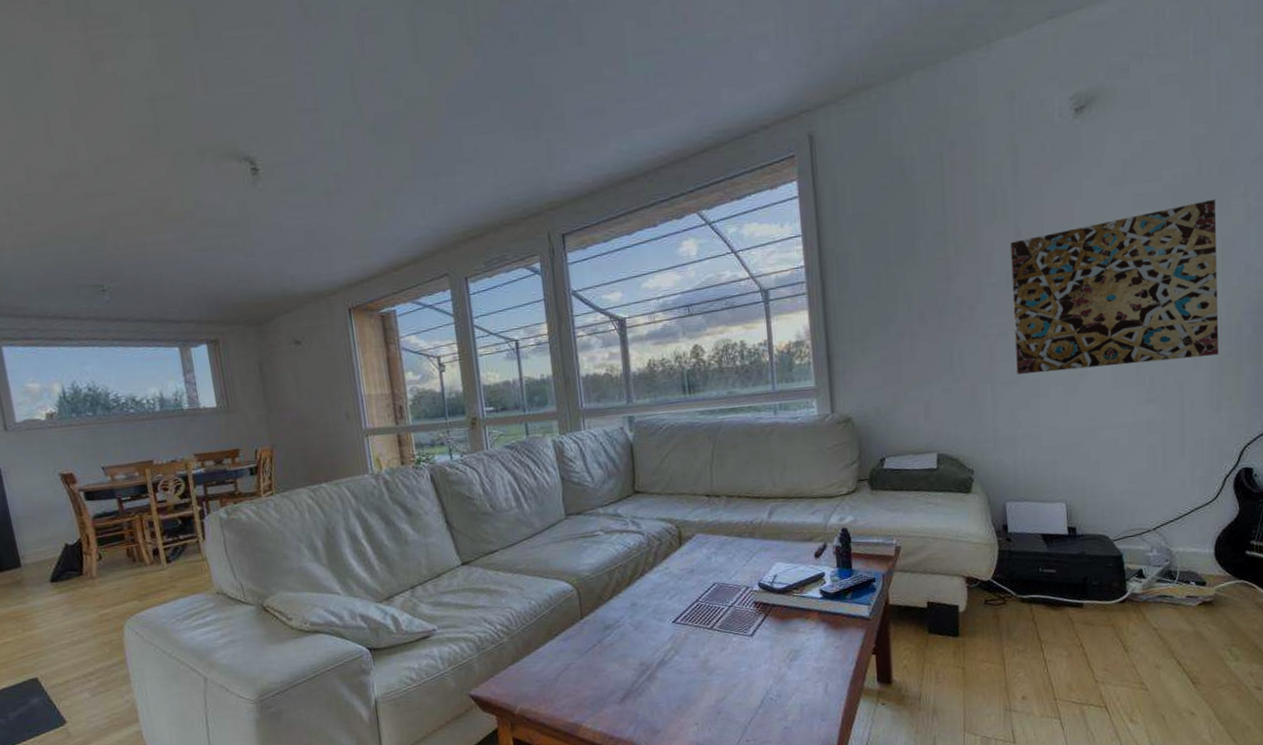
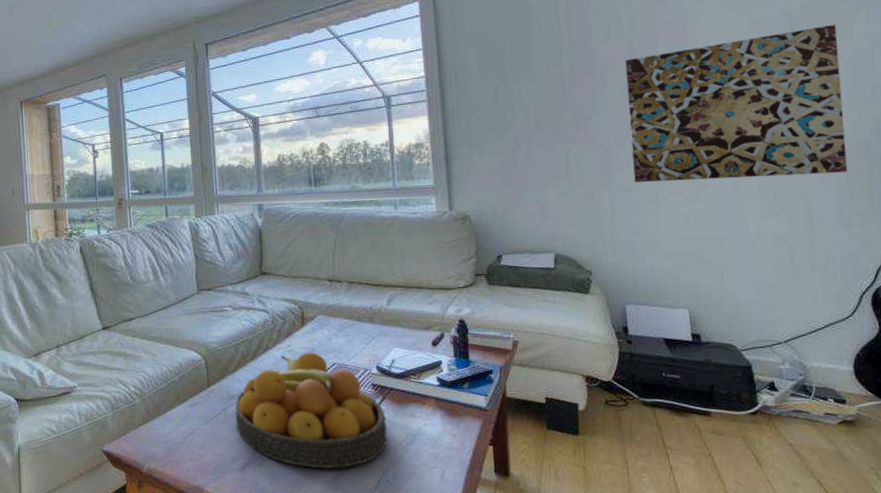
fruit bowl: none [611,573,771,693] -> present [235,352,387,469]

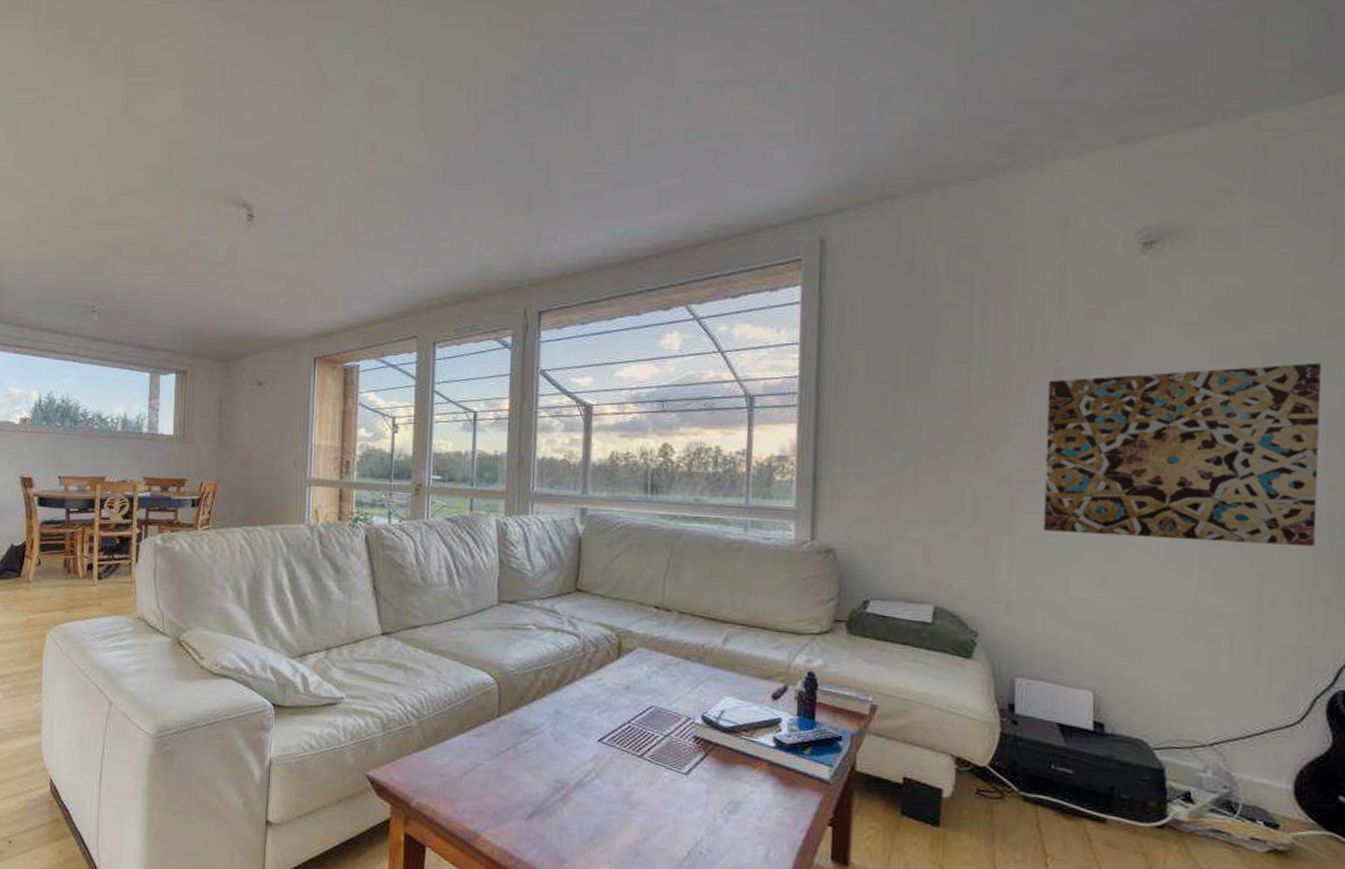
fruit bowl: present [235,352,387,469] -> none [527,689,707,831]

